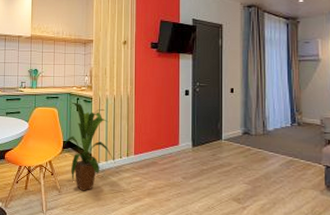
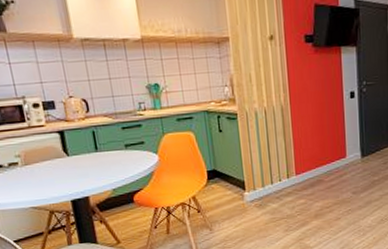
house plant: present [62,102,115,191] -> none [206,121,274,225]

